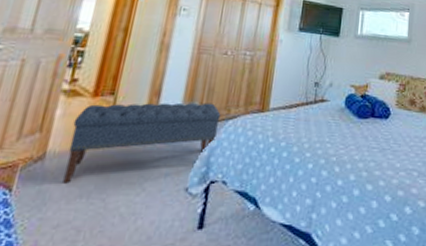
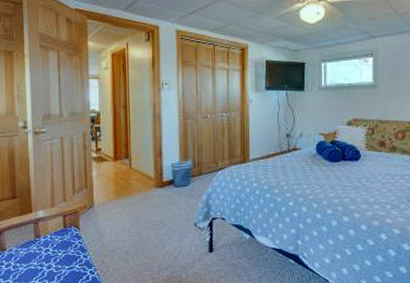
bench: present [63,102,221,184] -> none [106,159,211,223]

